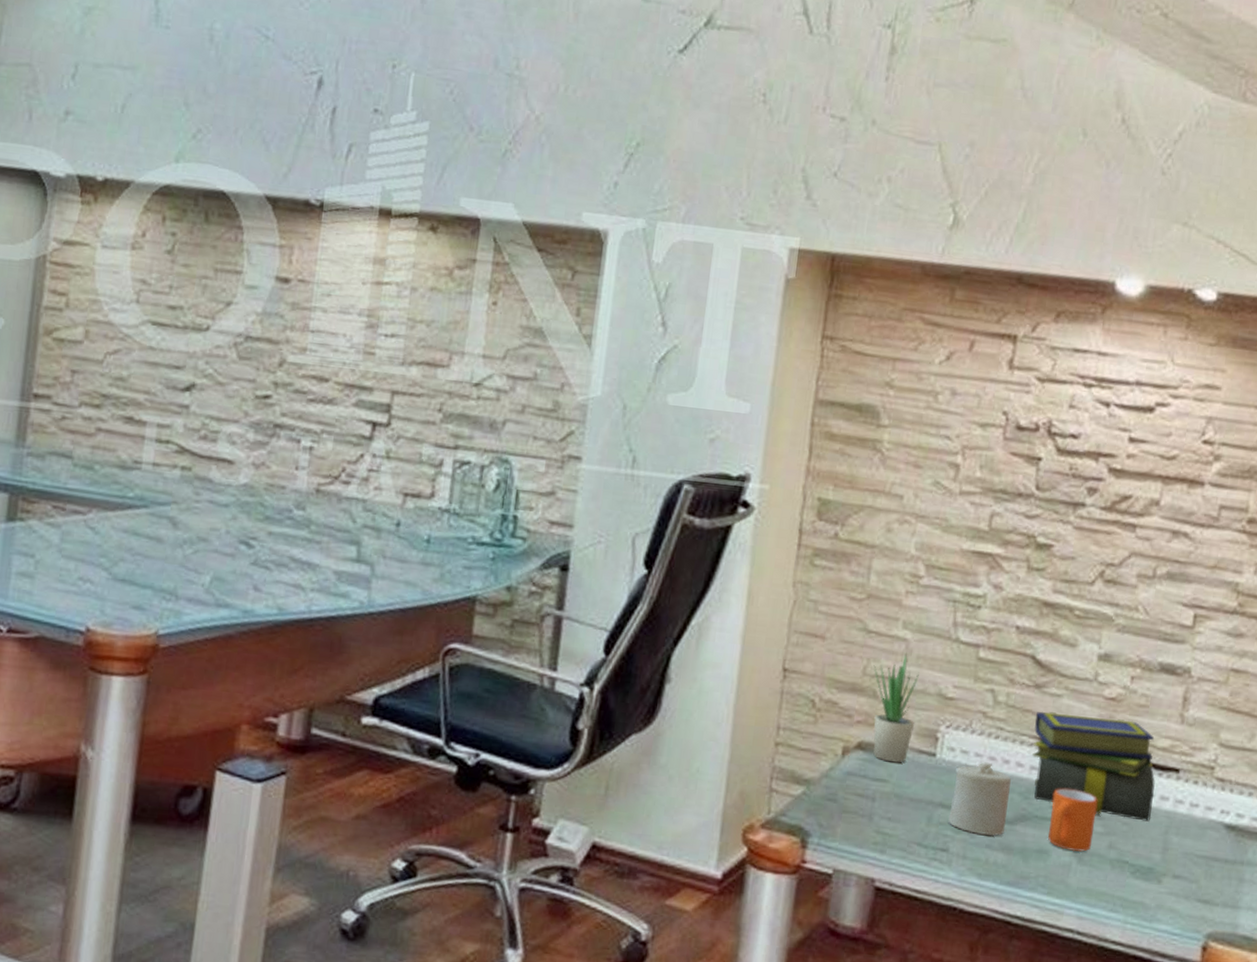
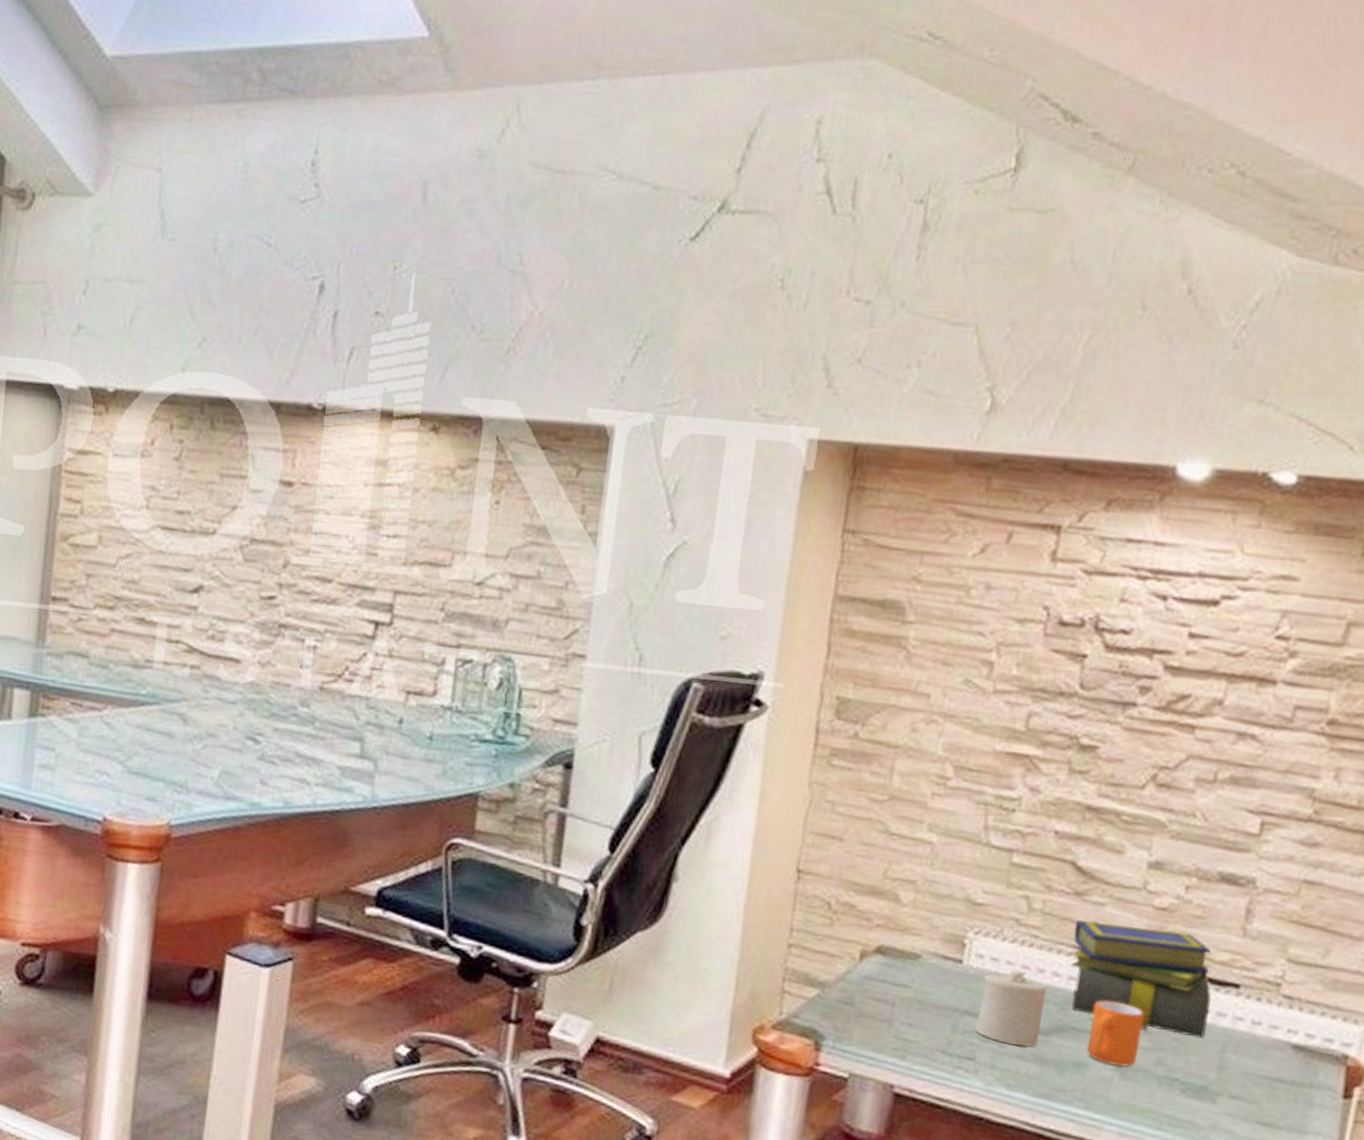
potted plant: present [872,652,919,763] -> none [893,856,945,969]

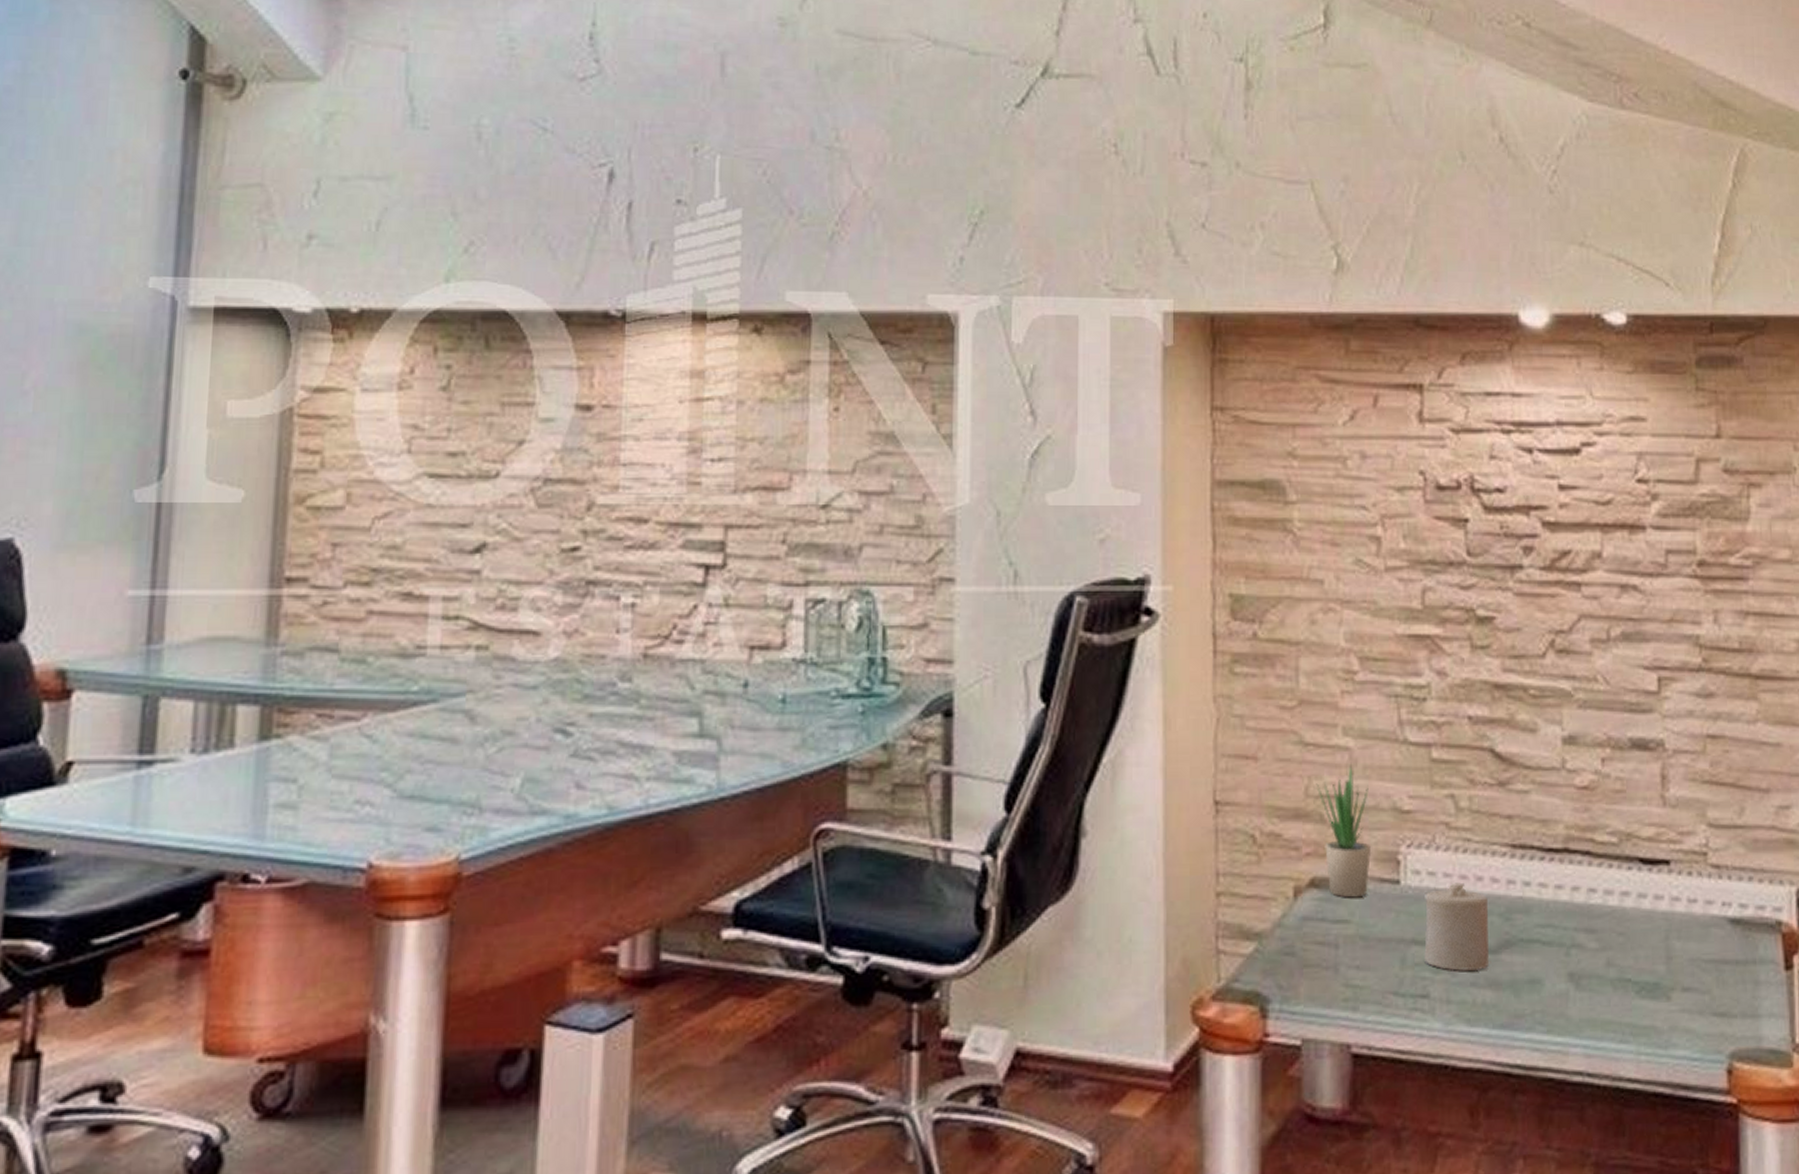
potted plant: none [893,856,945,969] -> present [1316,763,1372,898]
stack of books: present [1071,920,1212,1038] -> none [1504,810,1647,928]
mug: present [1087,1000,1145,1067] -> none [1537,901,1588,976]

